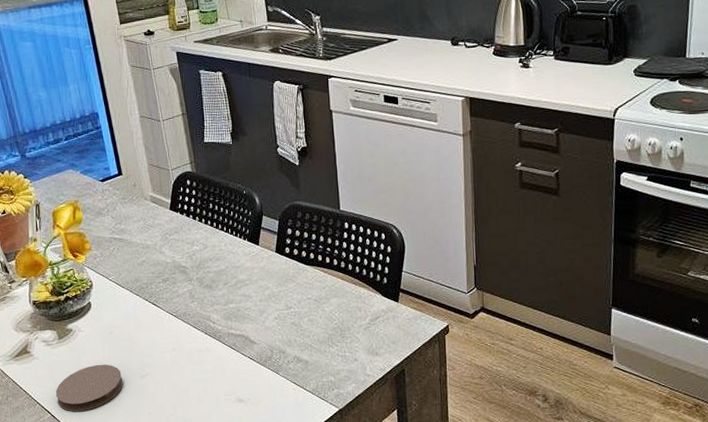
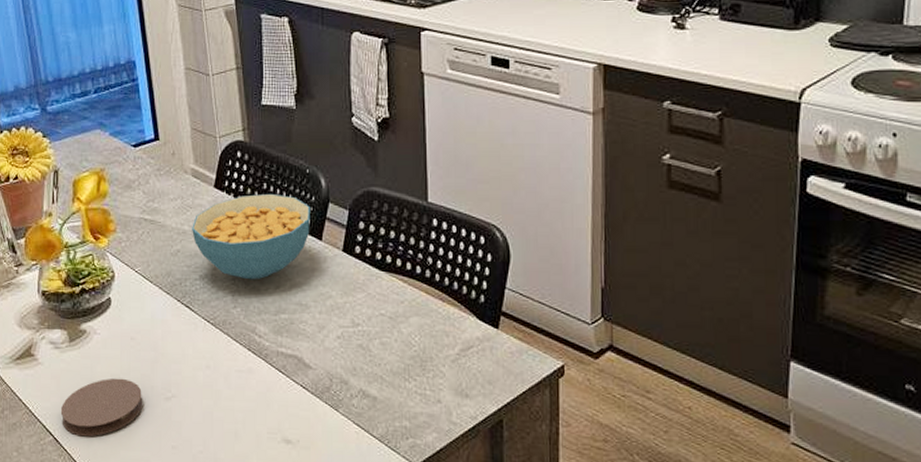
cereal bowl: none [154,211,249,280] -> present [192,193,310,280]

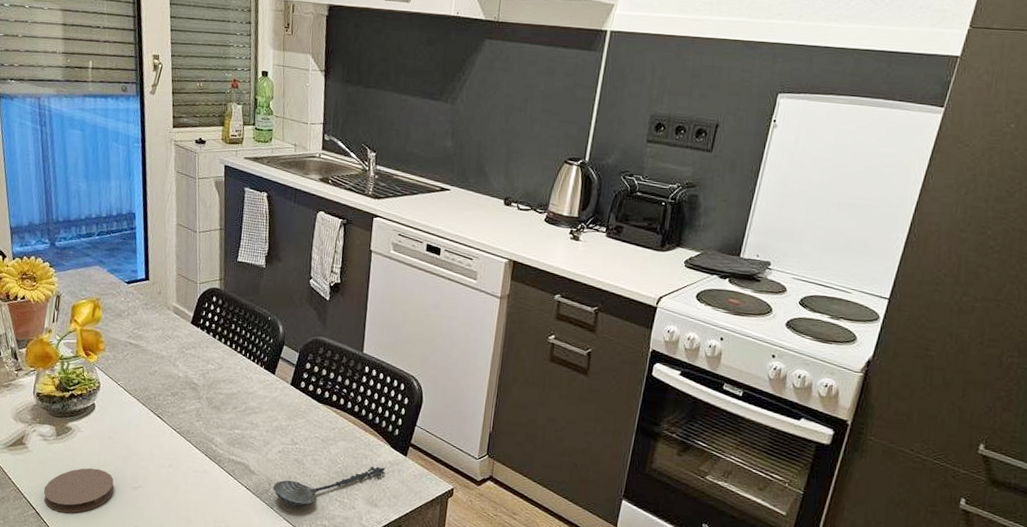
cereal bowl: present [192,193,310,280] -> none [169,332,268,401]
spoon: none [335,345,473,405] -> present [272,466,385,507]

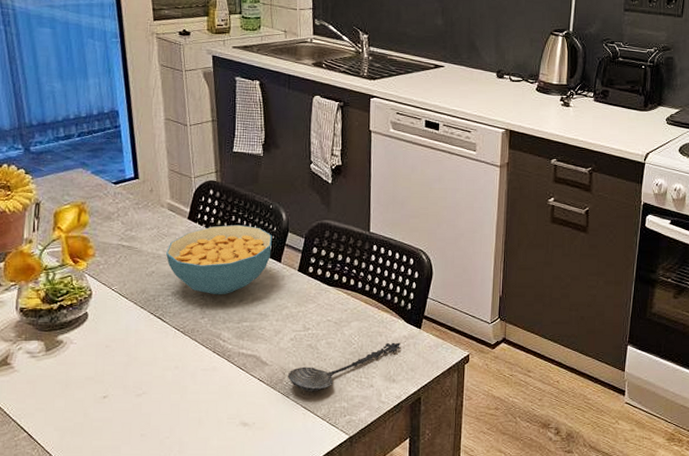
coaster: present [43,468,114,513] -> none [35,380,116,431]
cereal bowl: none [169,332,268,401] -> present [166,224,272,295]

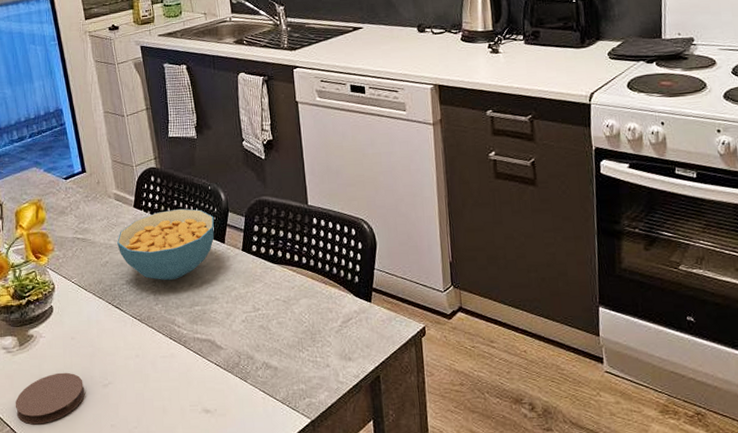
coaster: none [35,380,116,431] -> present [15,372,85,425]
spoon: present [287,342,400,392] -> none [243,318,352,375]

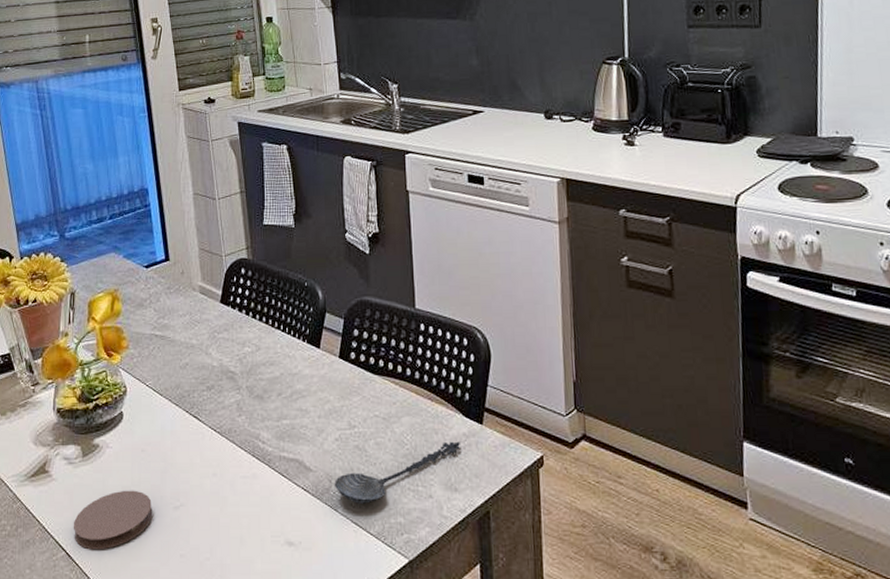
cereal bowl: present [117,208,214,281] -> none [200,306,309,389]
spoon: none [243,318,352,375] -> present [334,441,460,504]

